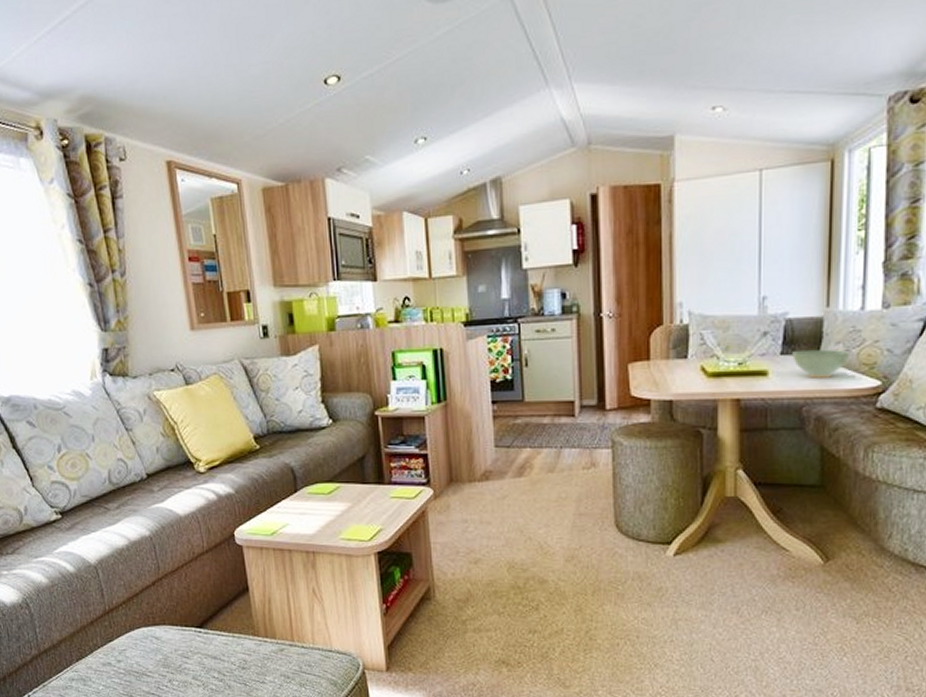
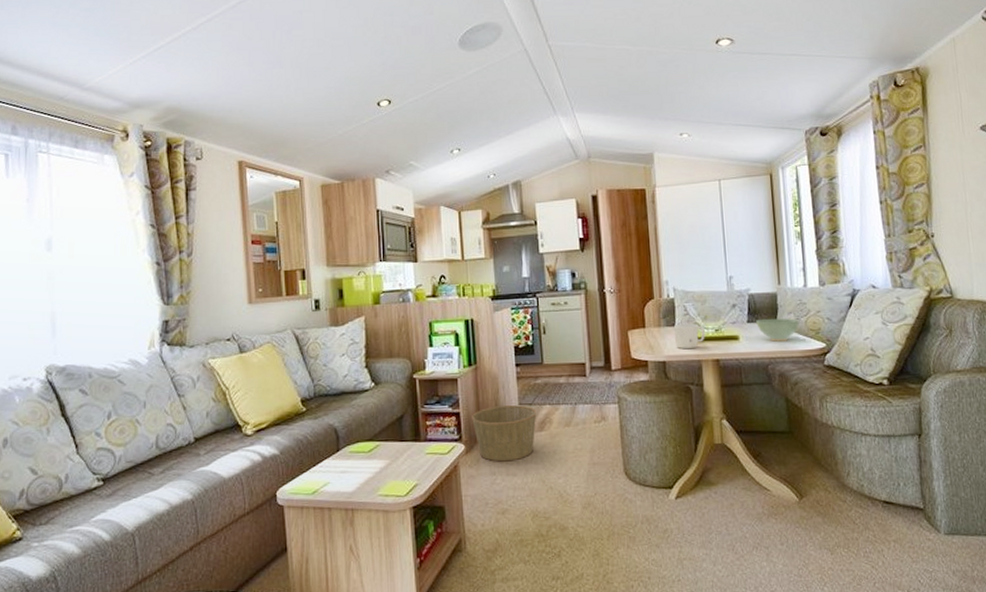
basket: none [441,447,516,509] -> present [472,405,537,462]
mug: none [685,354,725,387] -> present [673,323,705,350]

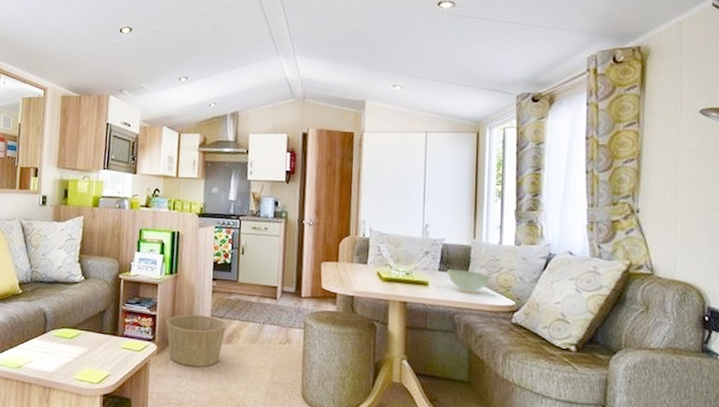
mug: present [673,323,705,350] -> none [365,262,396,289]

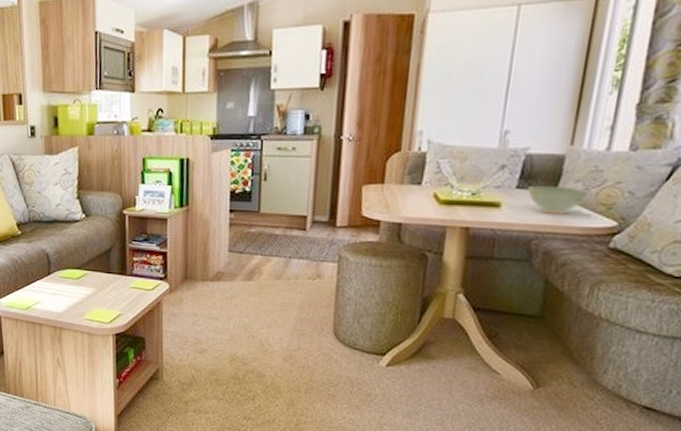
basket: present [166,314,227,368] -> none [179,250,247,306]

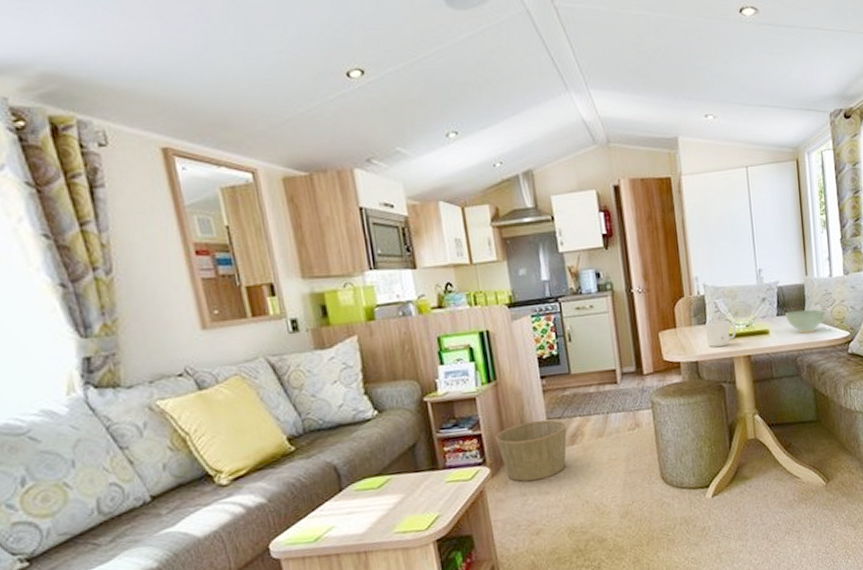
basket: none [179,250,247,306] -> present [495,419,567,482]
mug: none [418,182,458,213] -> present [704,320,736,348]

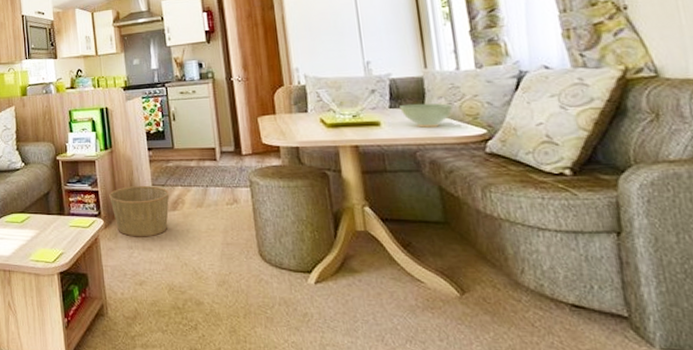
mug: present [704,320,736,348] -> none [306,109,342,135]

